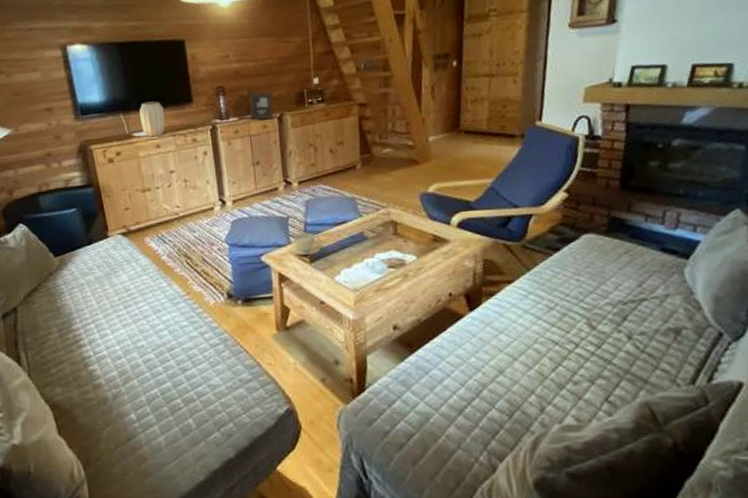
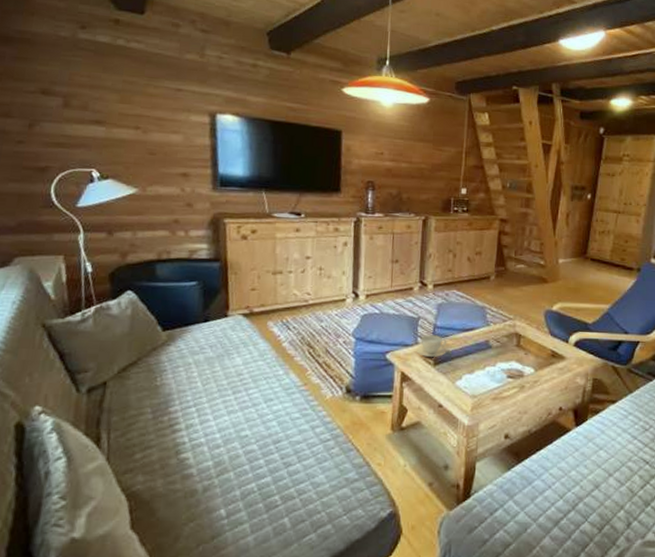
vase: present [139,101,165,138] -> none [283,184,310,222]
picture frame: present [248,90,274,121] -> none [396,192,420,221]

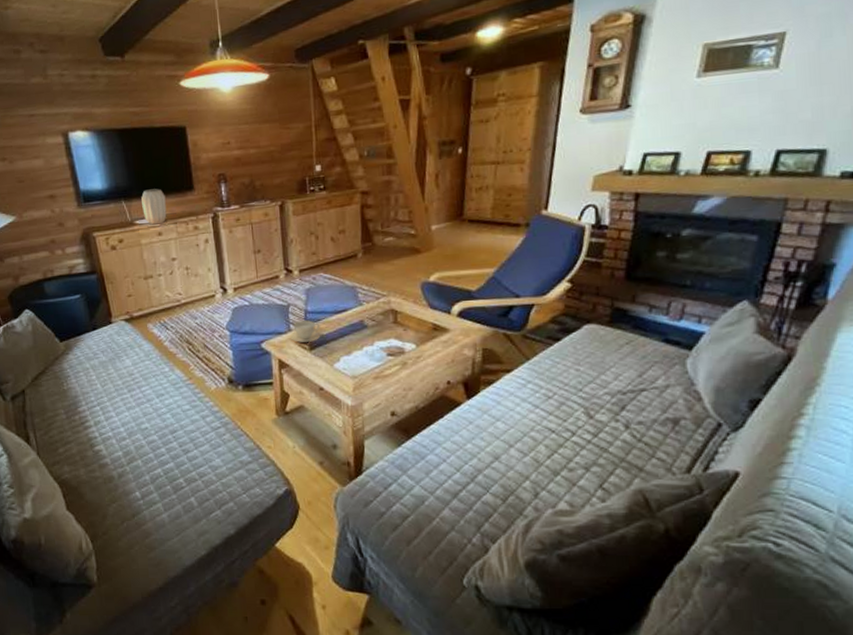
vase: none [283,184,310,222] -> present [140,188,167,226]

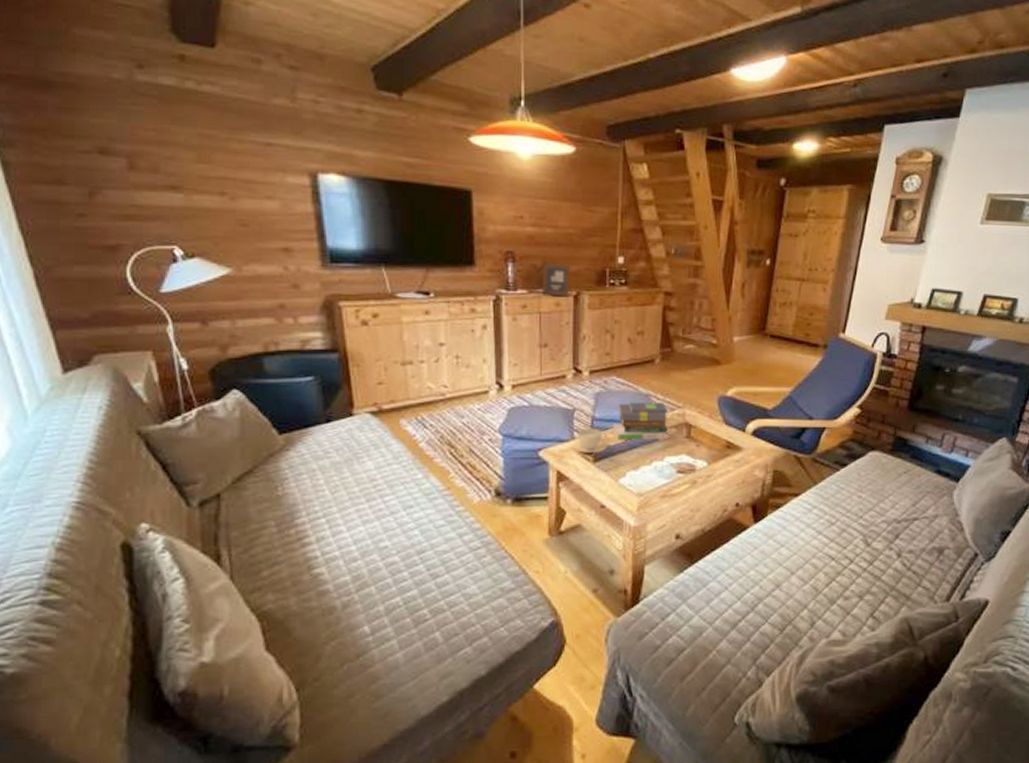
vase: present [140,188,167,226] -> none [406,257,438,302]
picture frame: none [250,178,275,209] -> present [541,263,569,297]
books: none [323,293,376,330] -> present [612,403,668,441]

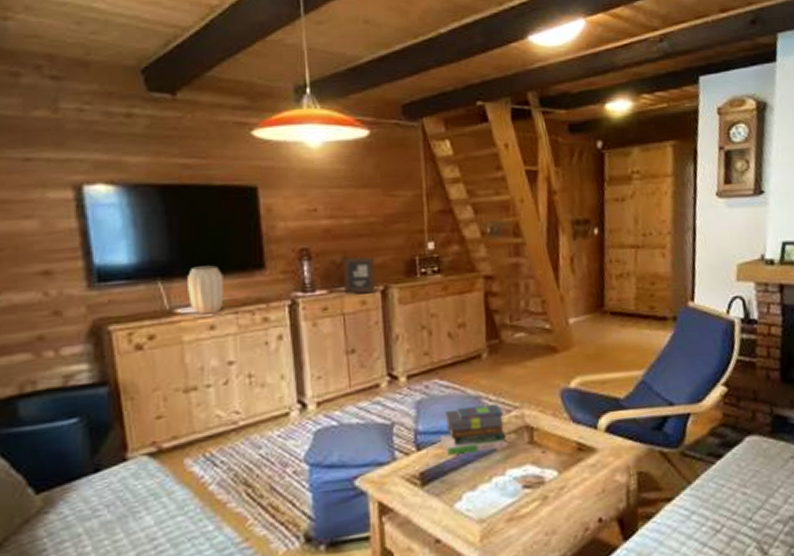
vase: none [406,257,438,302] -> present [186,265,224,316]
teacup: present [571,428,608,453] -> none [393,444,436,476]

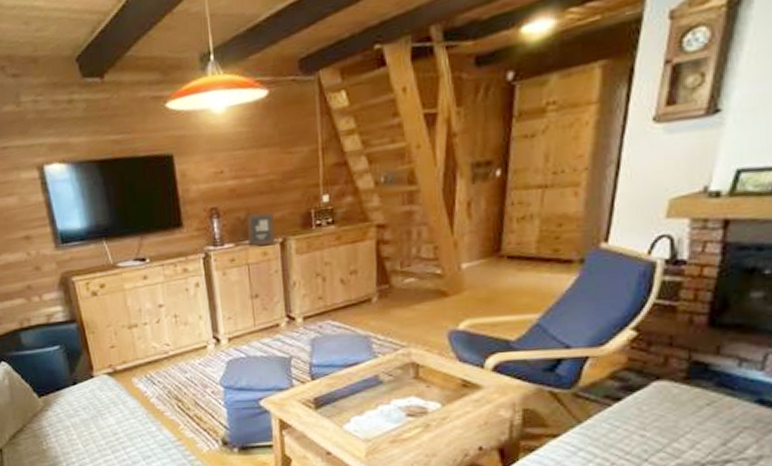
vase: present [186,265,224,316] -> none [123,226,153,269]
books: present [439,405,507,457] -> none [331,343,393,387]

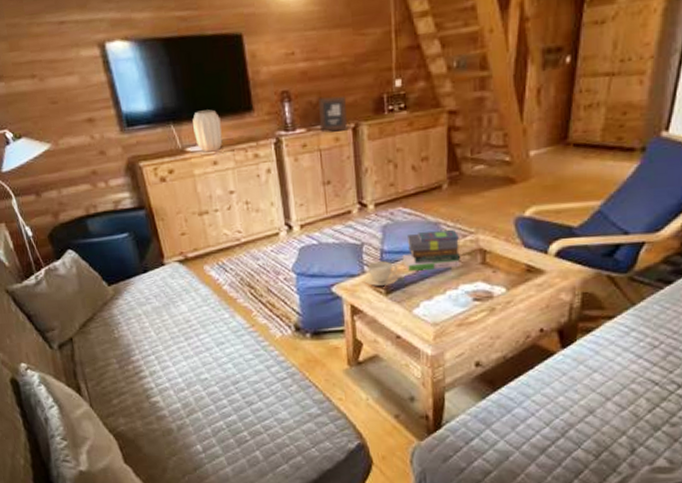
vase: none [123,226,153,269] -> present [192,109,223,154]
teacup: none [291,375,328,400] -> present [362,261,399,286]
books: none [331,343,393,387] -> present [402,230,461,272]

